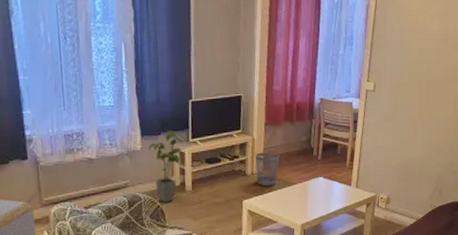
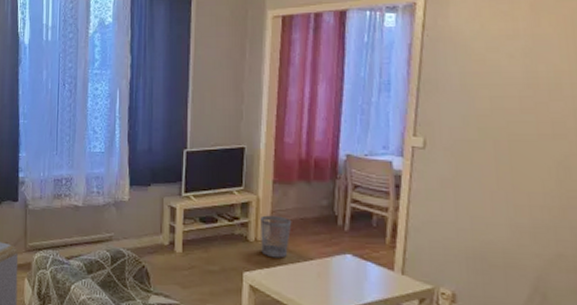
house plant: present [148,131,187,203] -> none [137,182,179,264]

